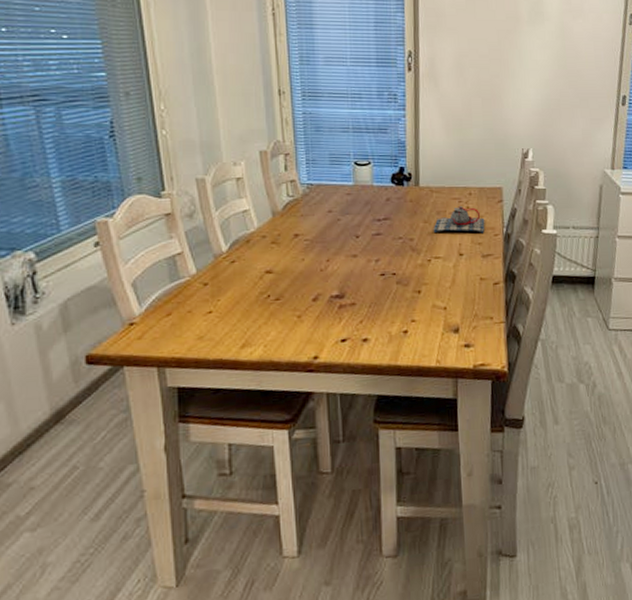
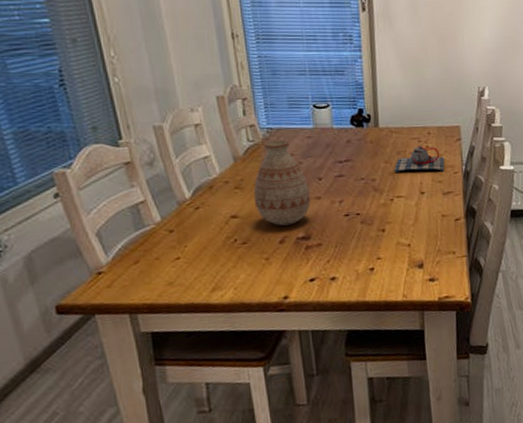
vase: none [289,196,347,283] -> present [253,140,311,226]

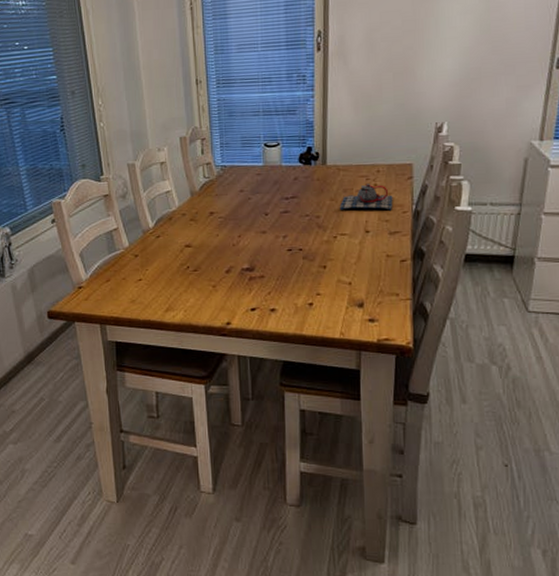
vase: present [253,140,311,226] -> none [206,177,257,257]

